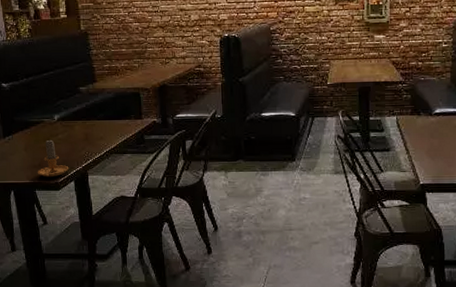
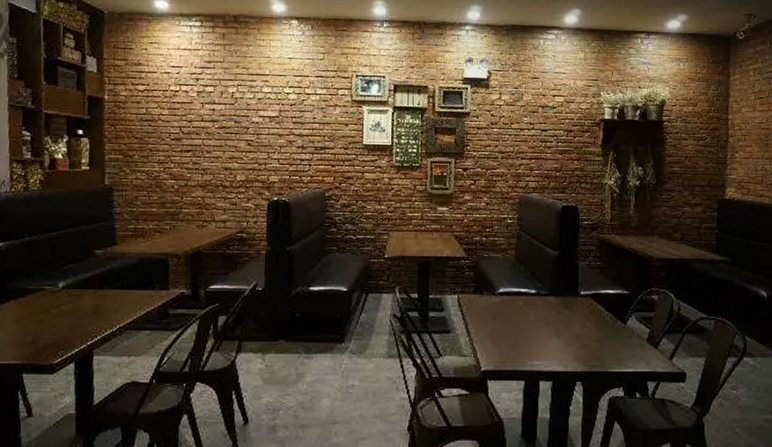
candle: present [37,139,69,178] -> none [27,311,70,358]

